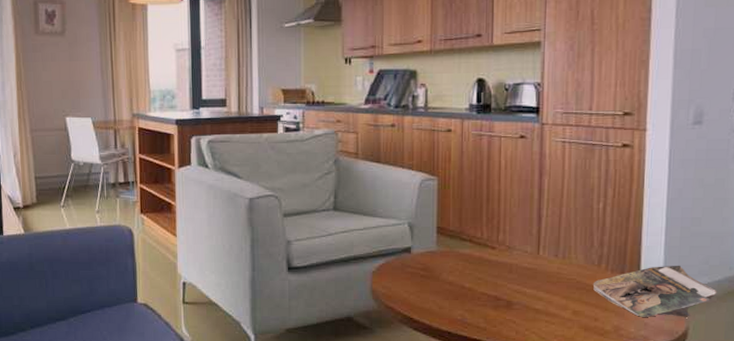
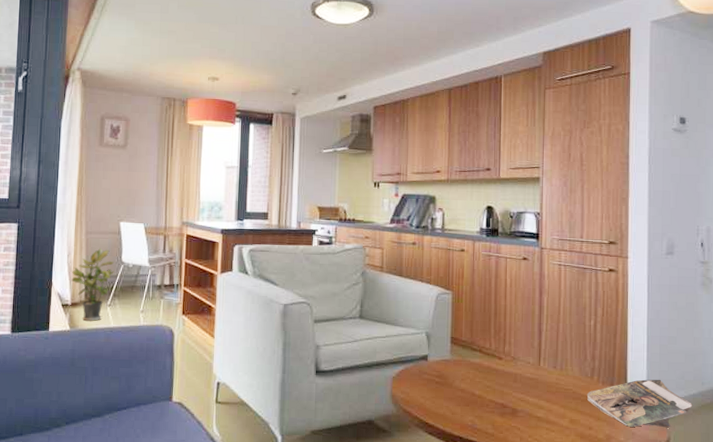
potted plant: none [20,146,65,224] -> present [71,247,115,322]

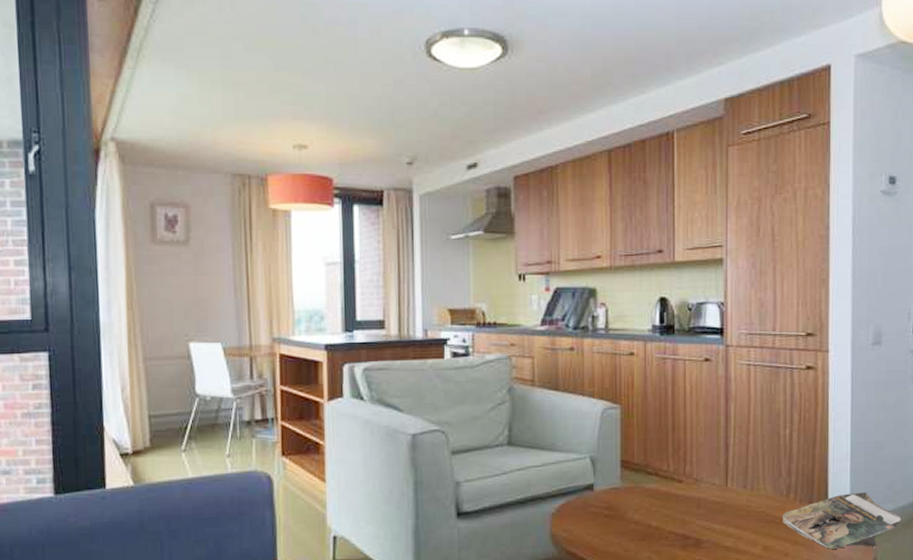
potted plant: present [71,247,115,322] -> none [129,377,187,473]

